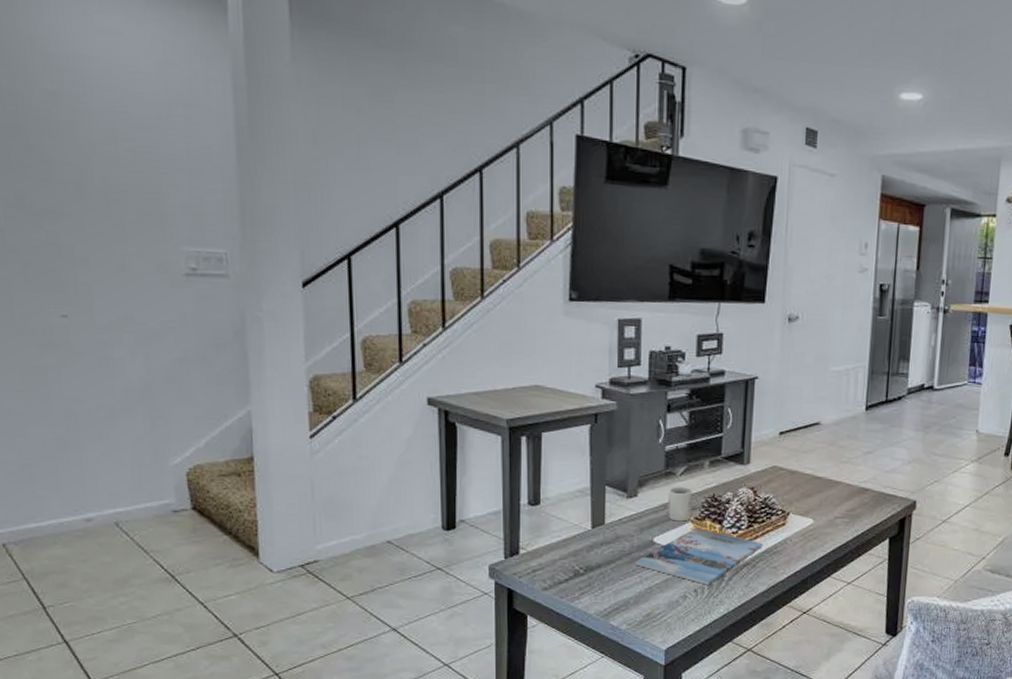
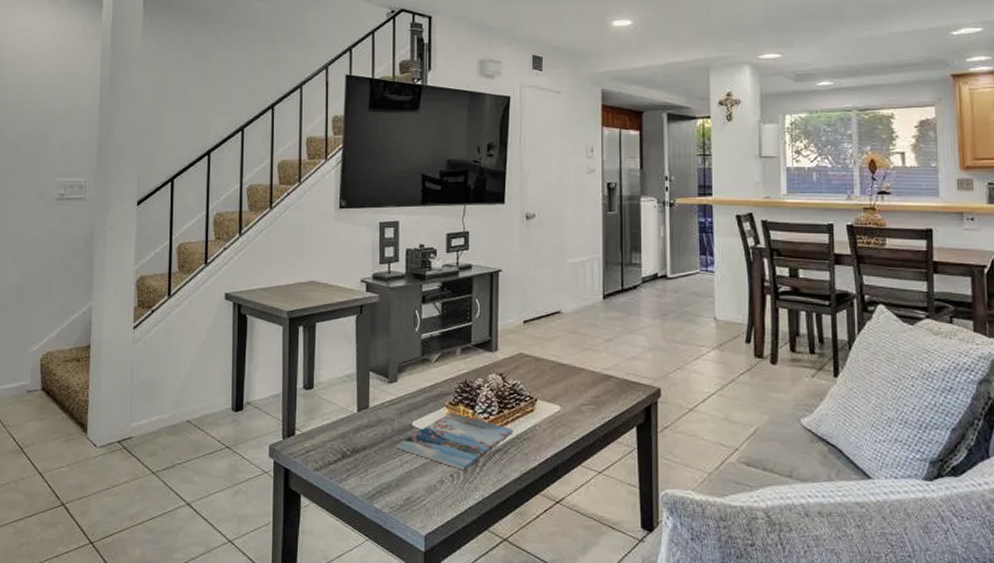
mug: present [667,487,692,522] -> none [424,373,446,407]

